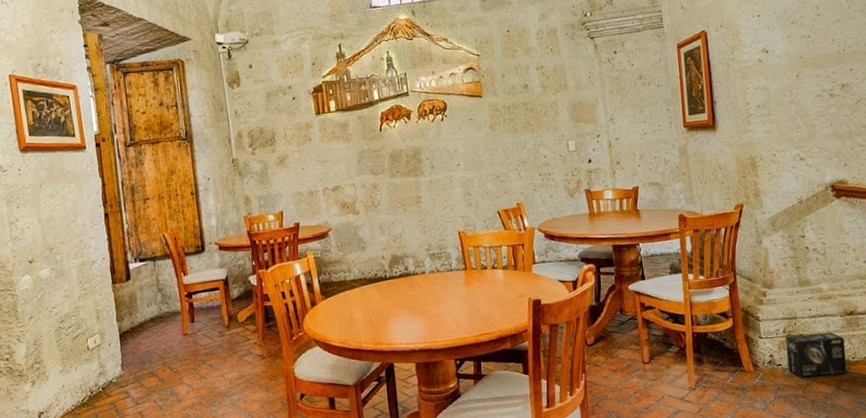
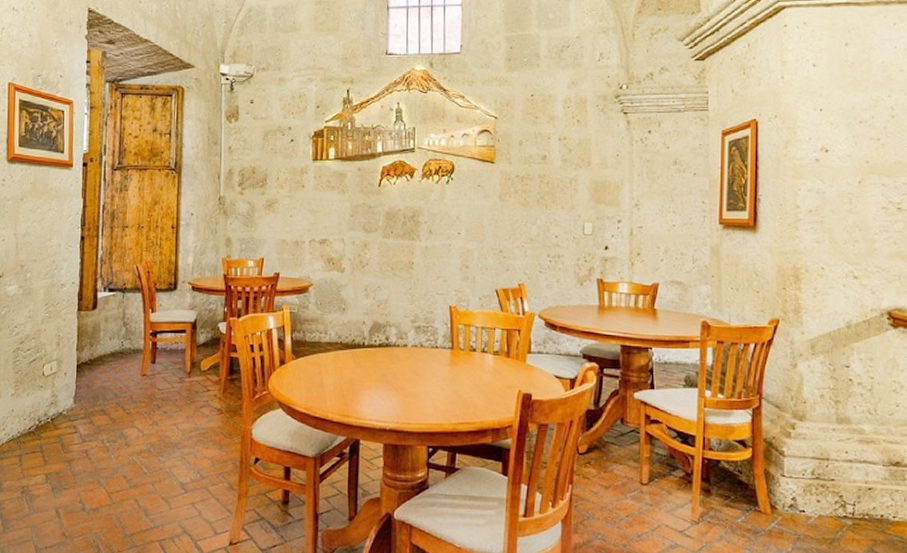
box: present [785,332,847,378] -> none [813,479,885,535]

